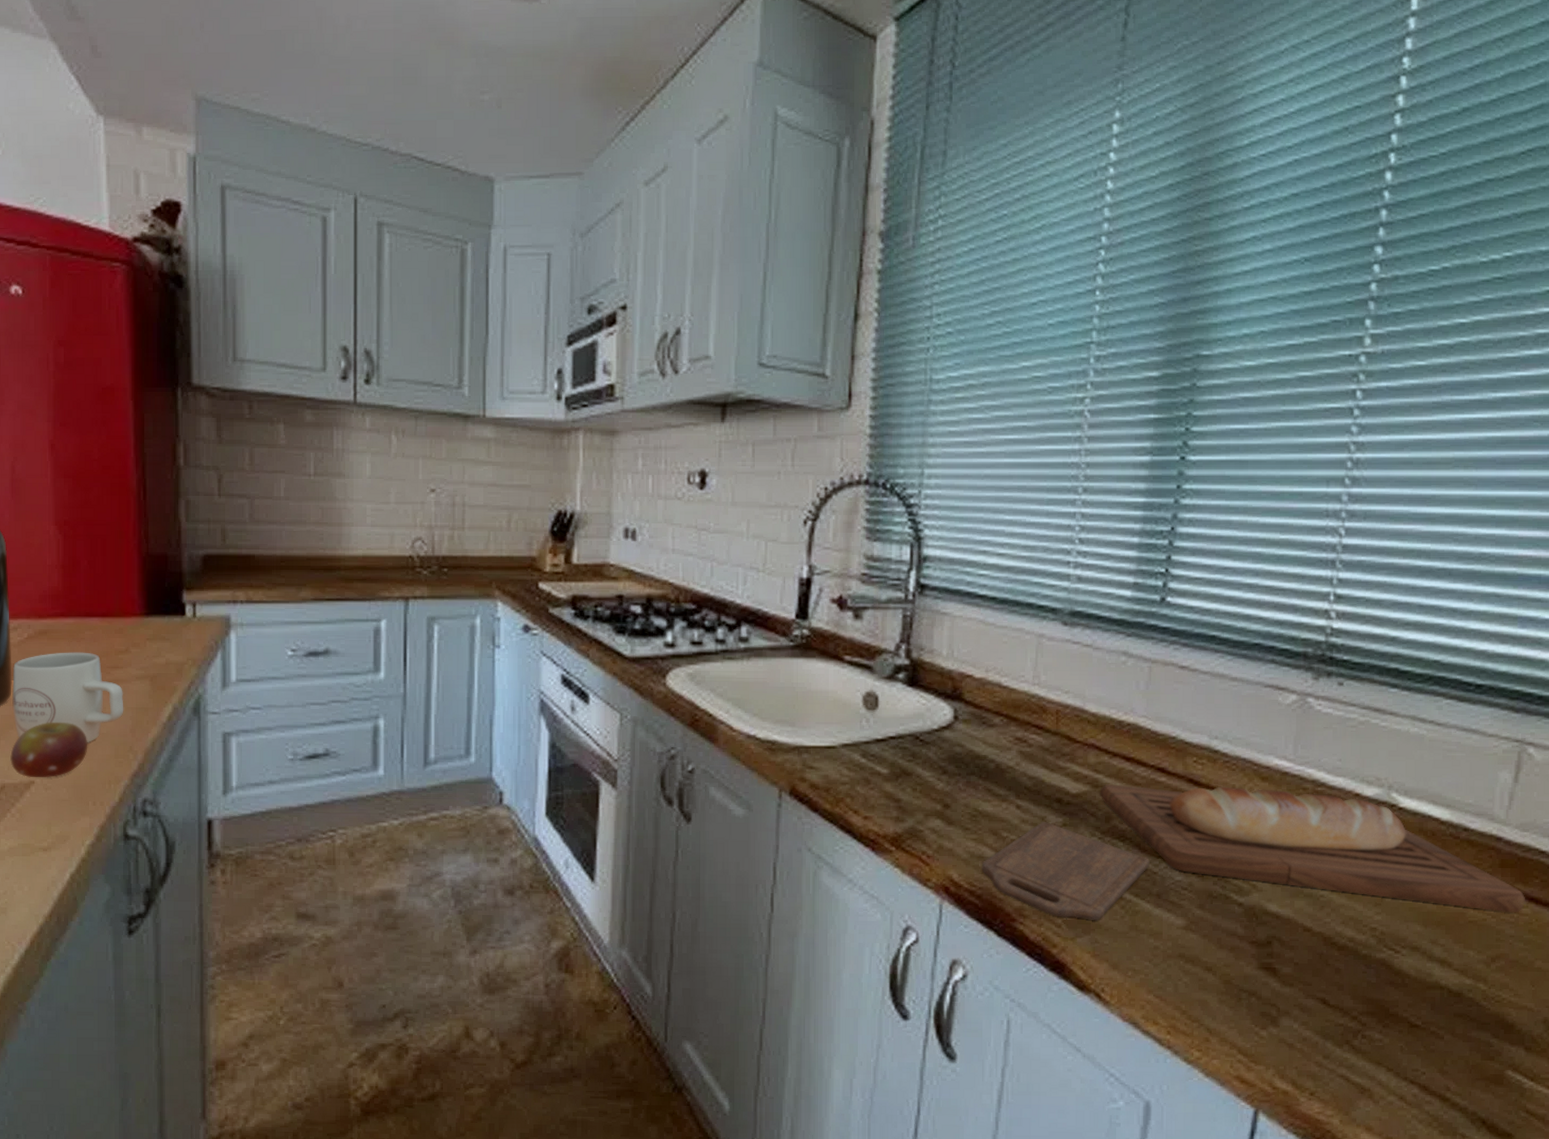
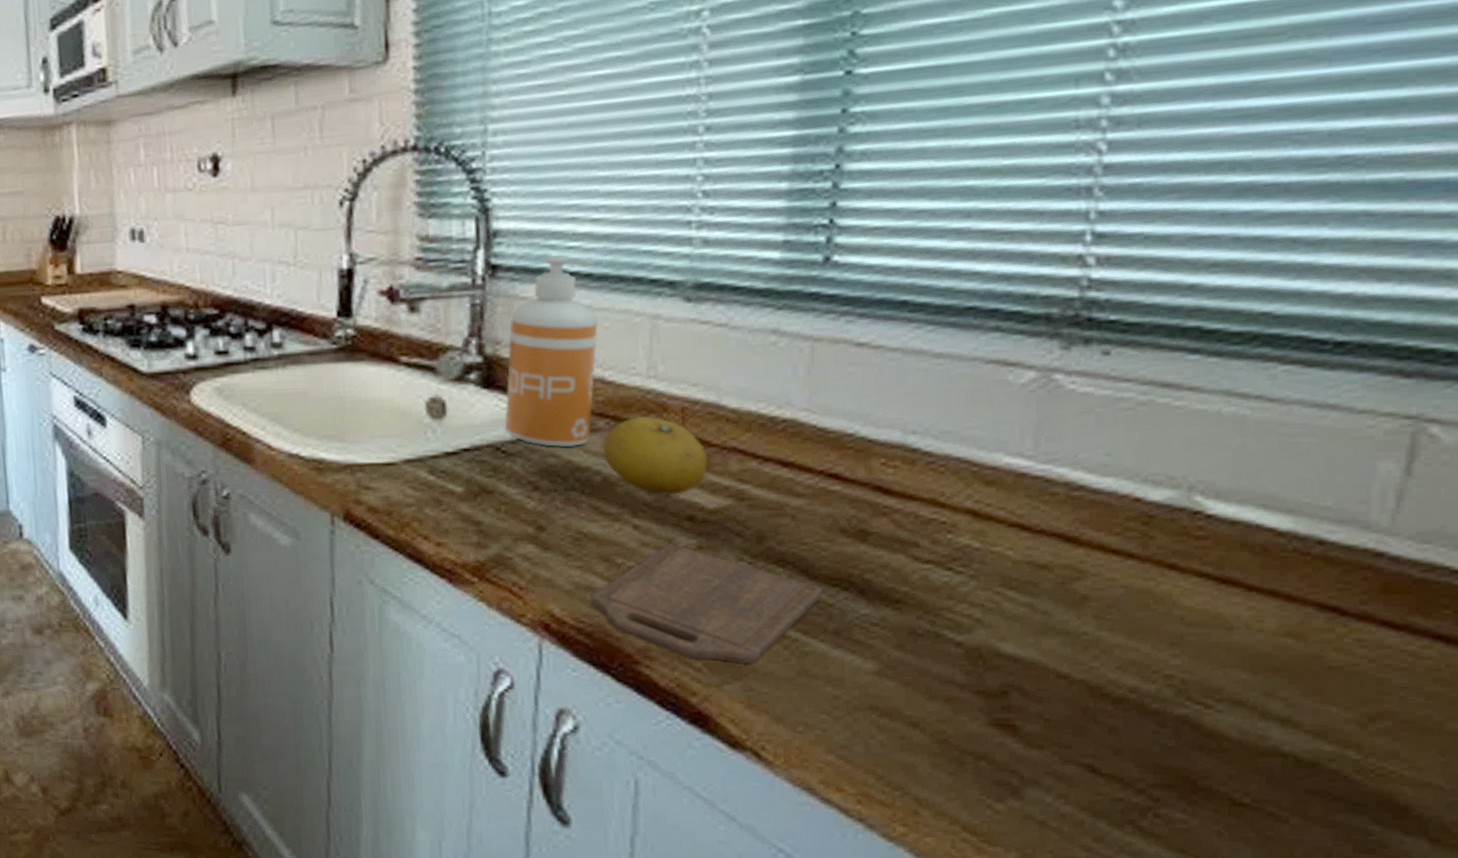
soap dispenser: none [923,581,999,738] -> present [504,255,598,447]
fruit: none [998,715,1074,781] -> present [603,416,709,495]
bread loaf: present [1099,784,1525,913] -> none [747,494,1427,656]

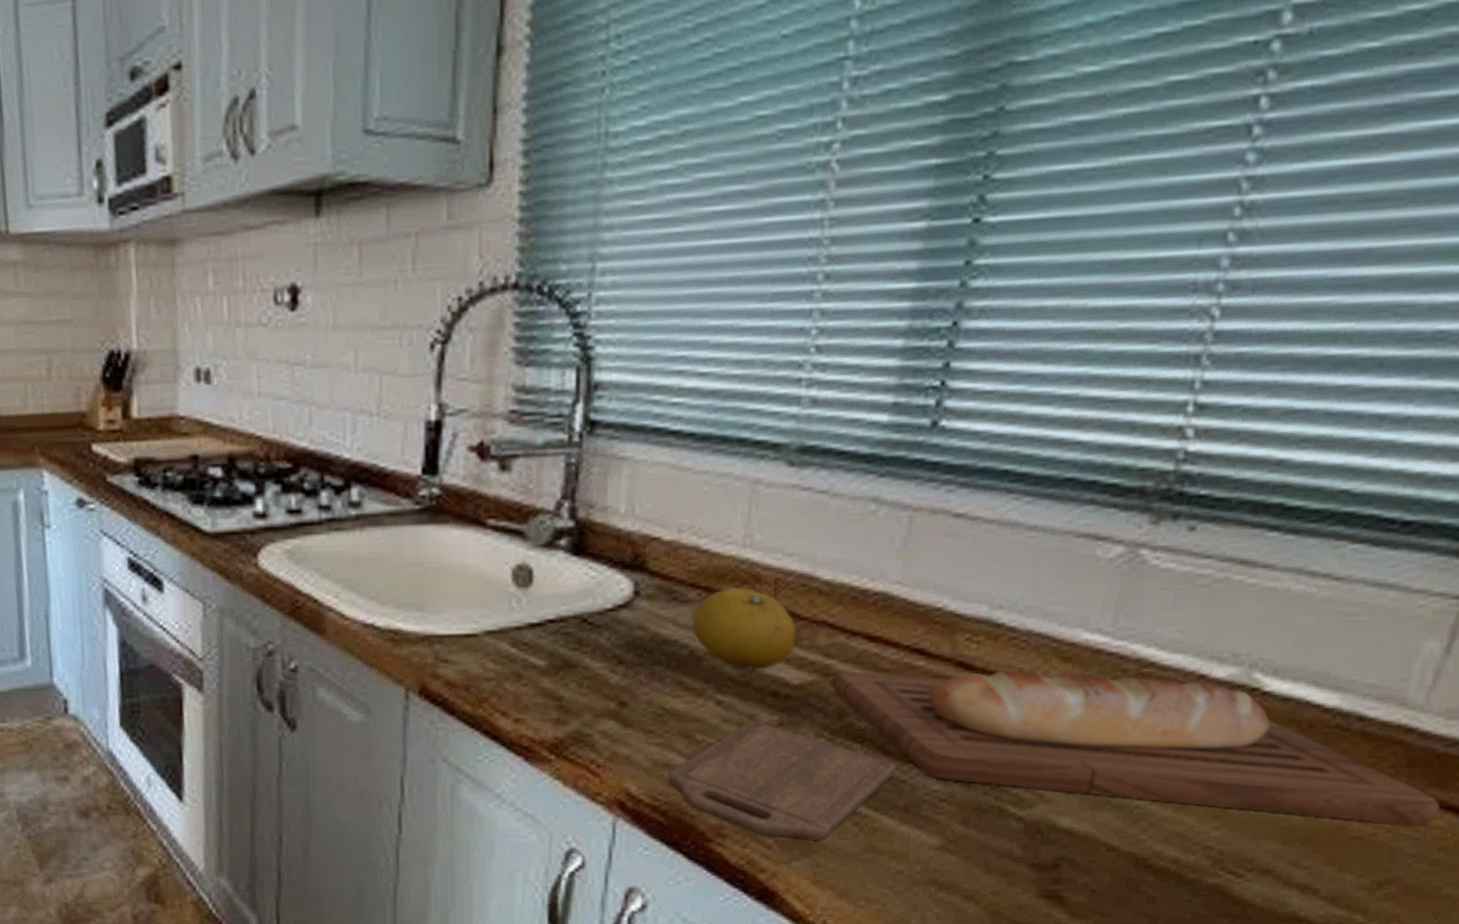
soap dispenser: present [504,255,598,447] -> none [592,412,699,619]
bread loaf: none [747,494,1427,656] -> present [831,670,1440,826]

